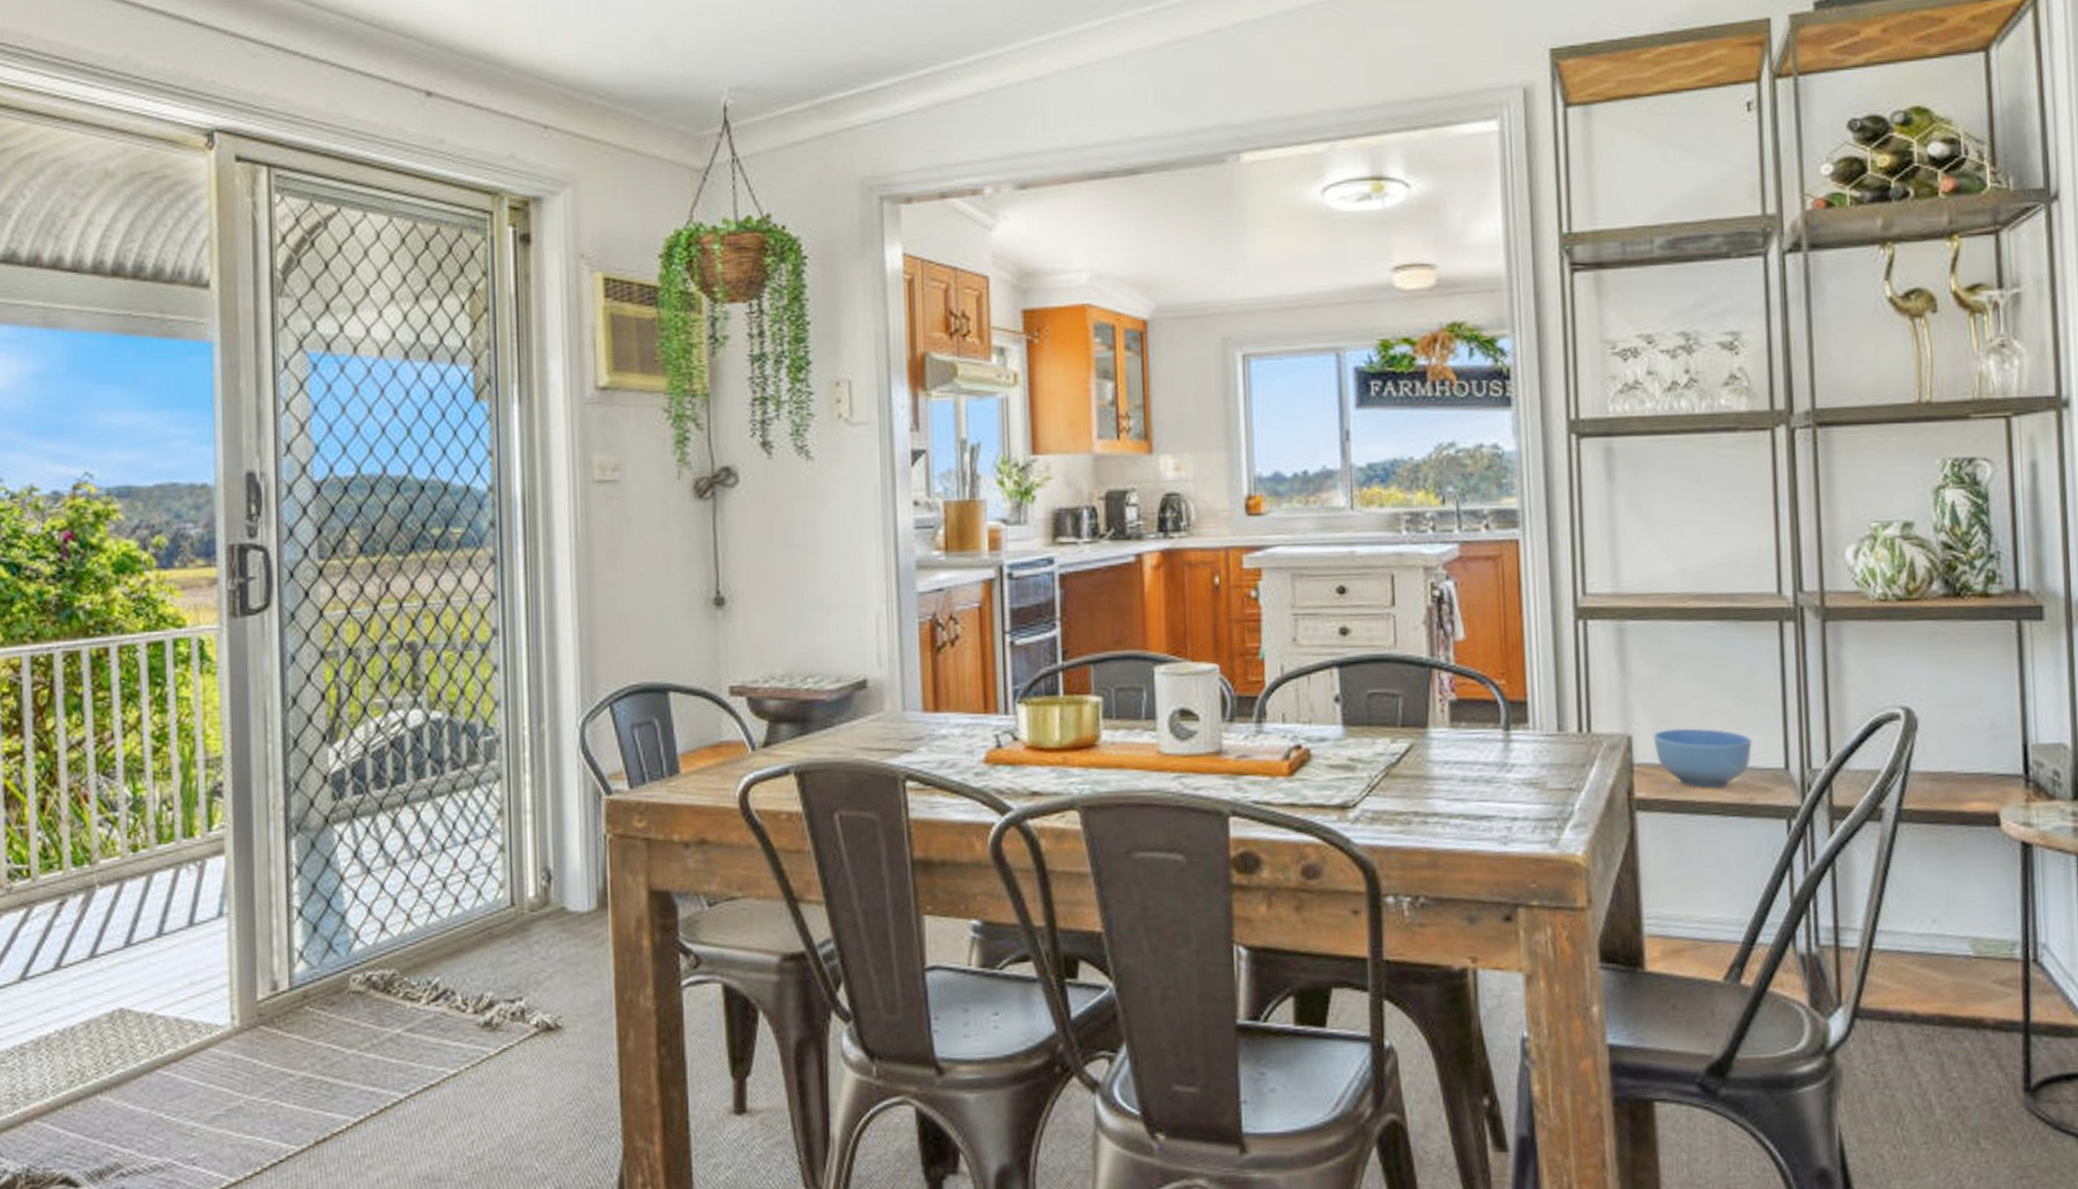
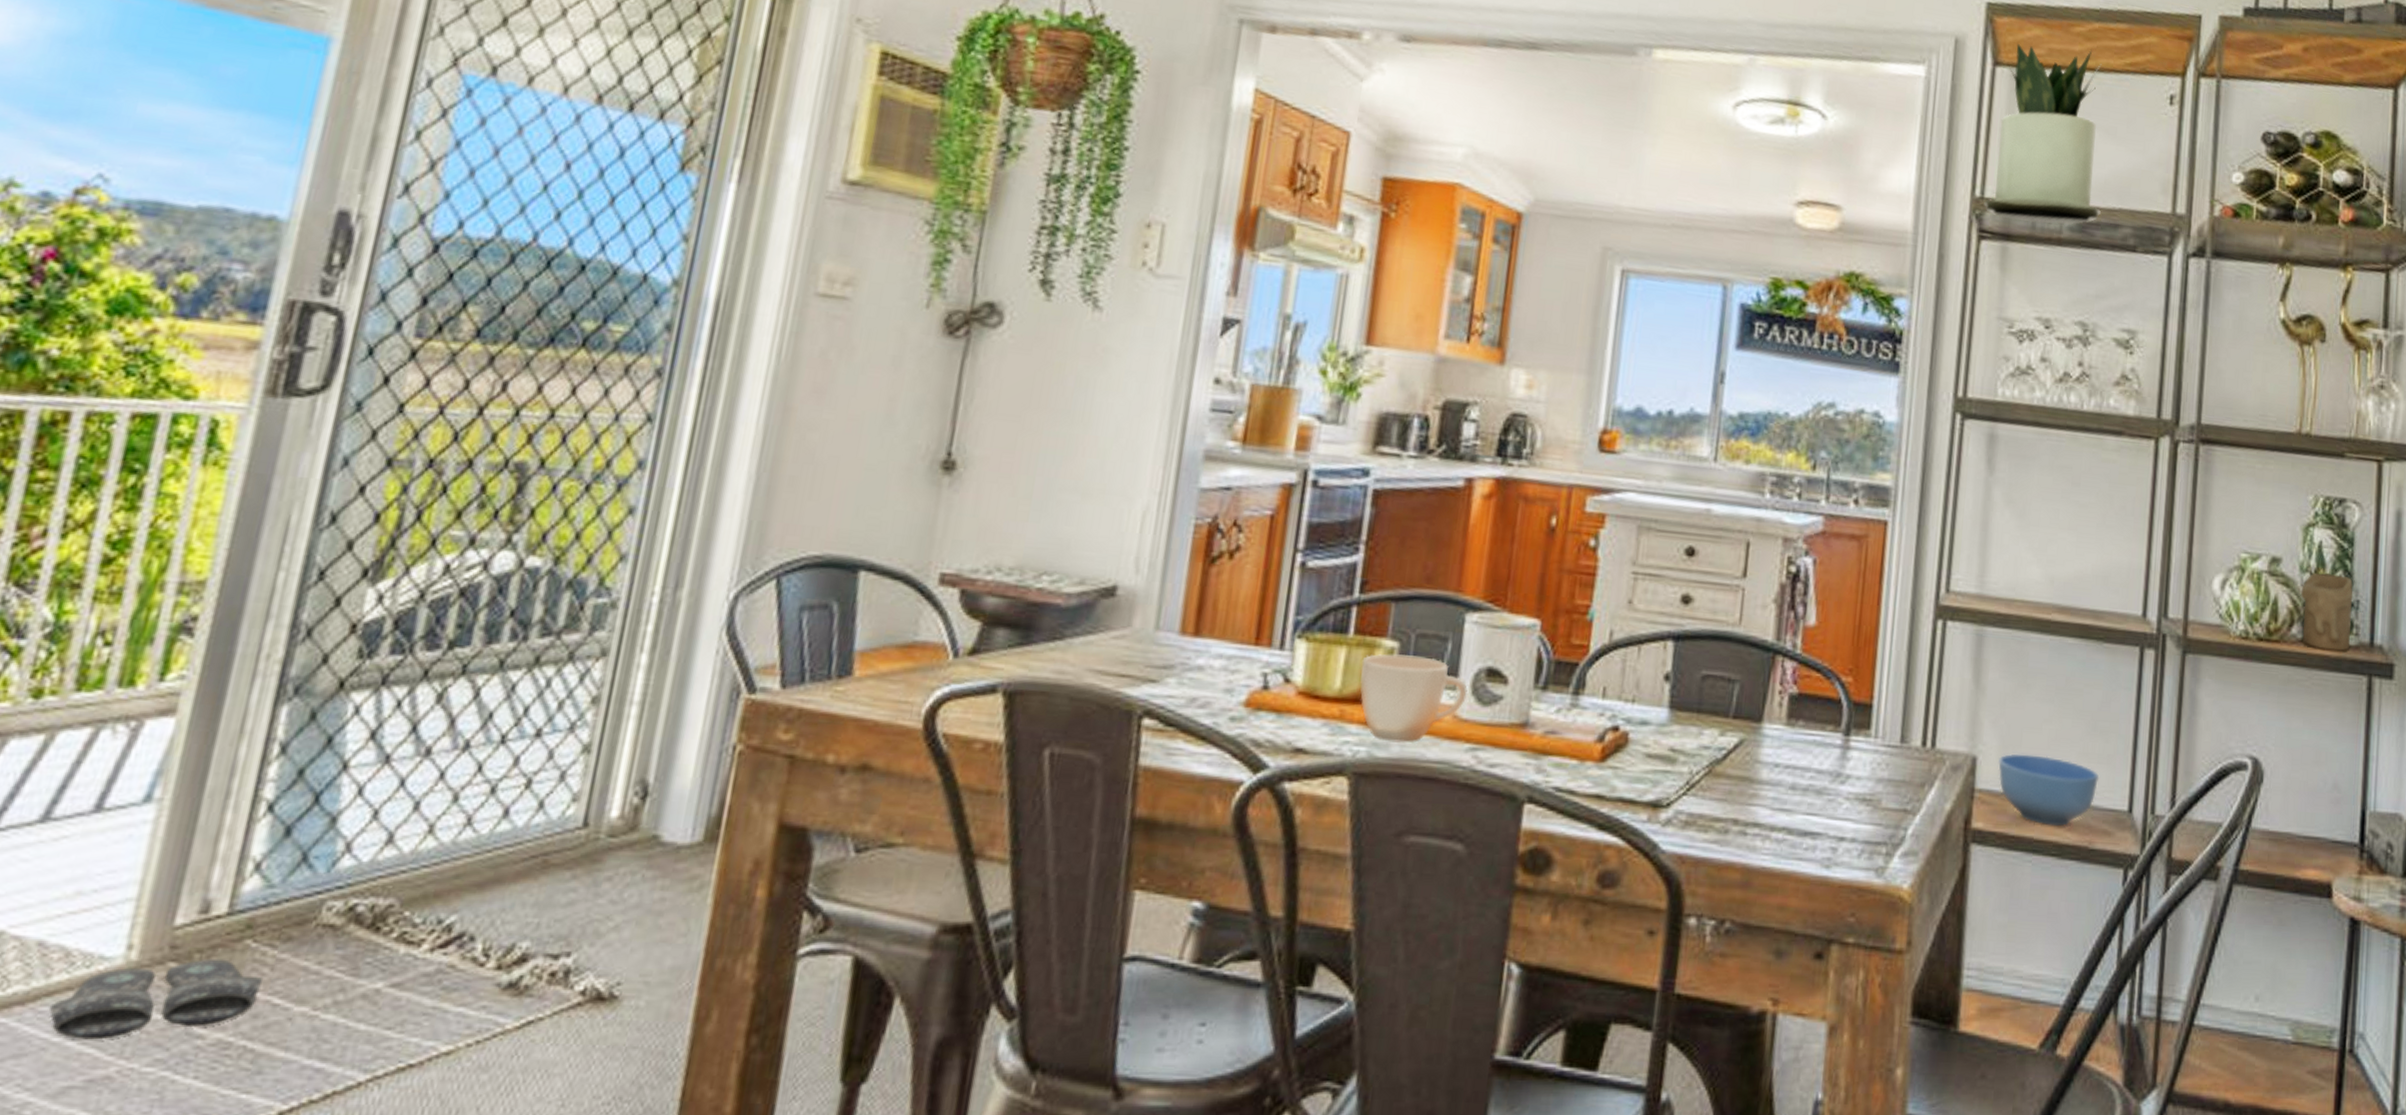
slippers: none [192,1021,322,1083] -> present [49,958,262,1040]
cup: none [1074,706,1167,779] -> present [1360,654,1468,744]
planter: none [1572,74,1691,249] -> present [1984,44,2102,225]
candle: none [1938,530,1994,603] -> present [2301,572,2353,653]

